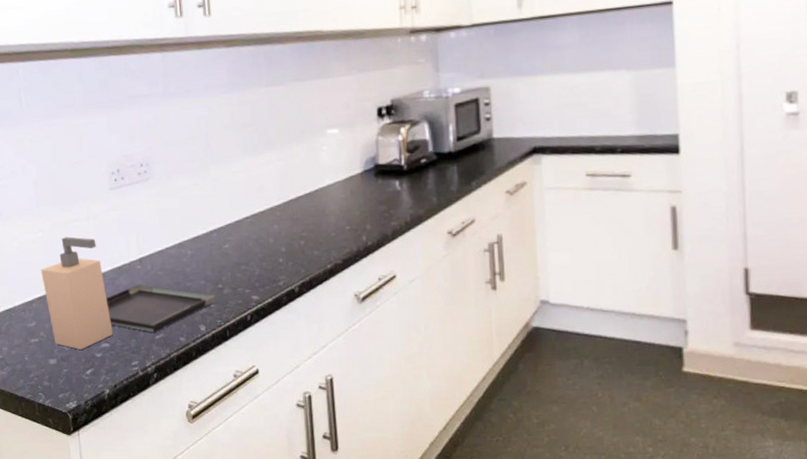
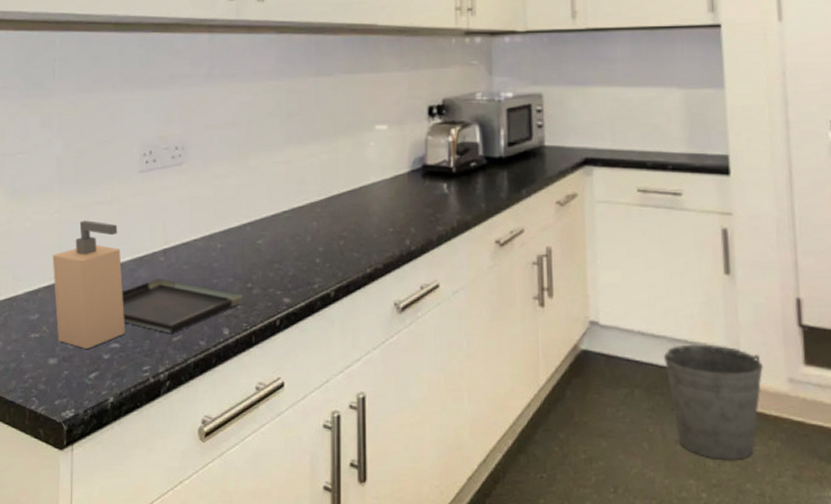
bucket: none [611,316,709,418] -> present [663,344,763,460]

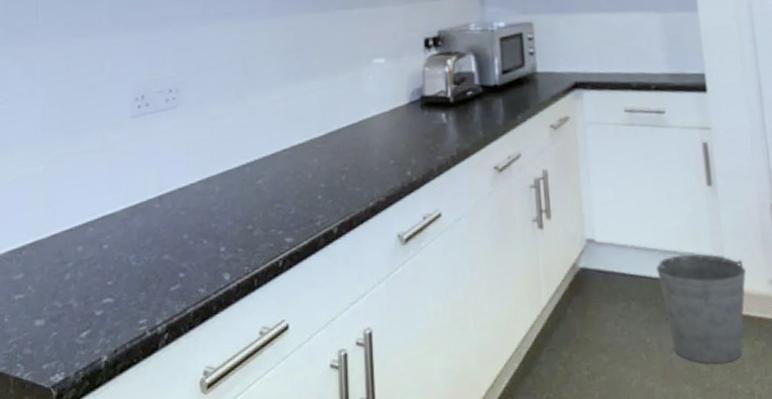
soap dispenser: present [52,220,125,349] -> none [37,170,119,307]
tray: present [121,279,242,333] -> none [114,227,243,283]

